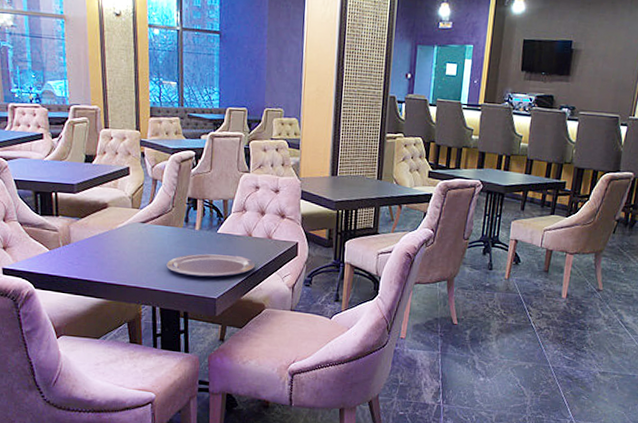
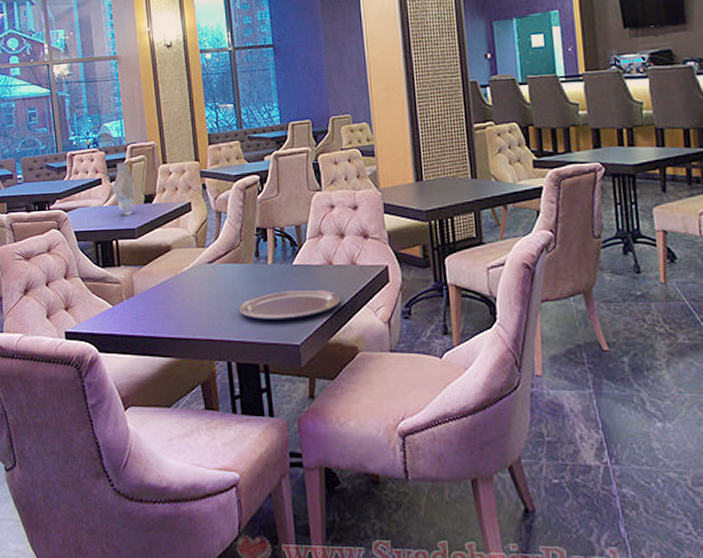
vase: none [54,121,78,171] -> present [113,162,137,215]

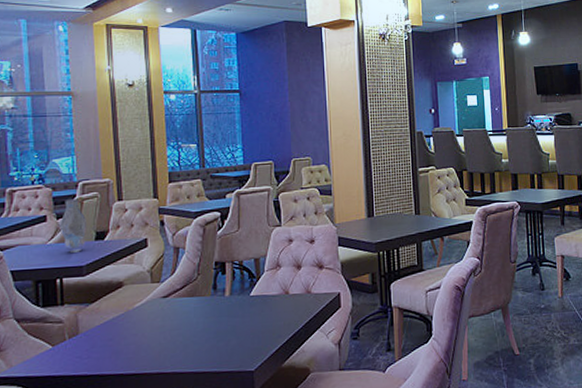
plate: present [239,289,342,320] -> none [194,317,296,350]

